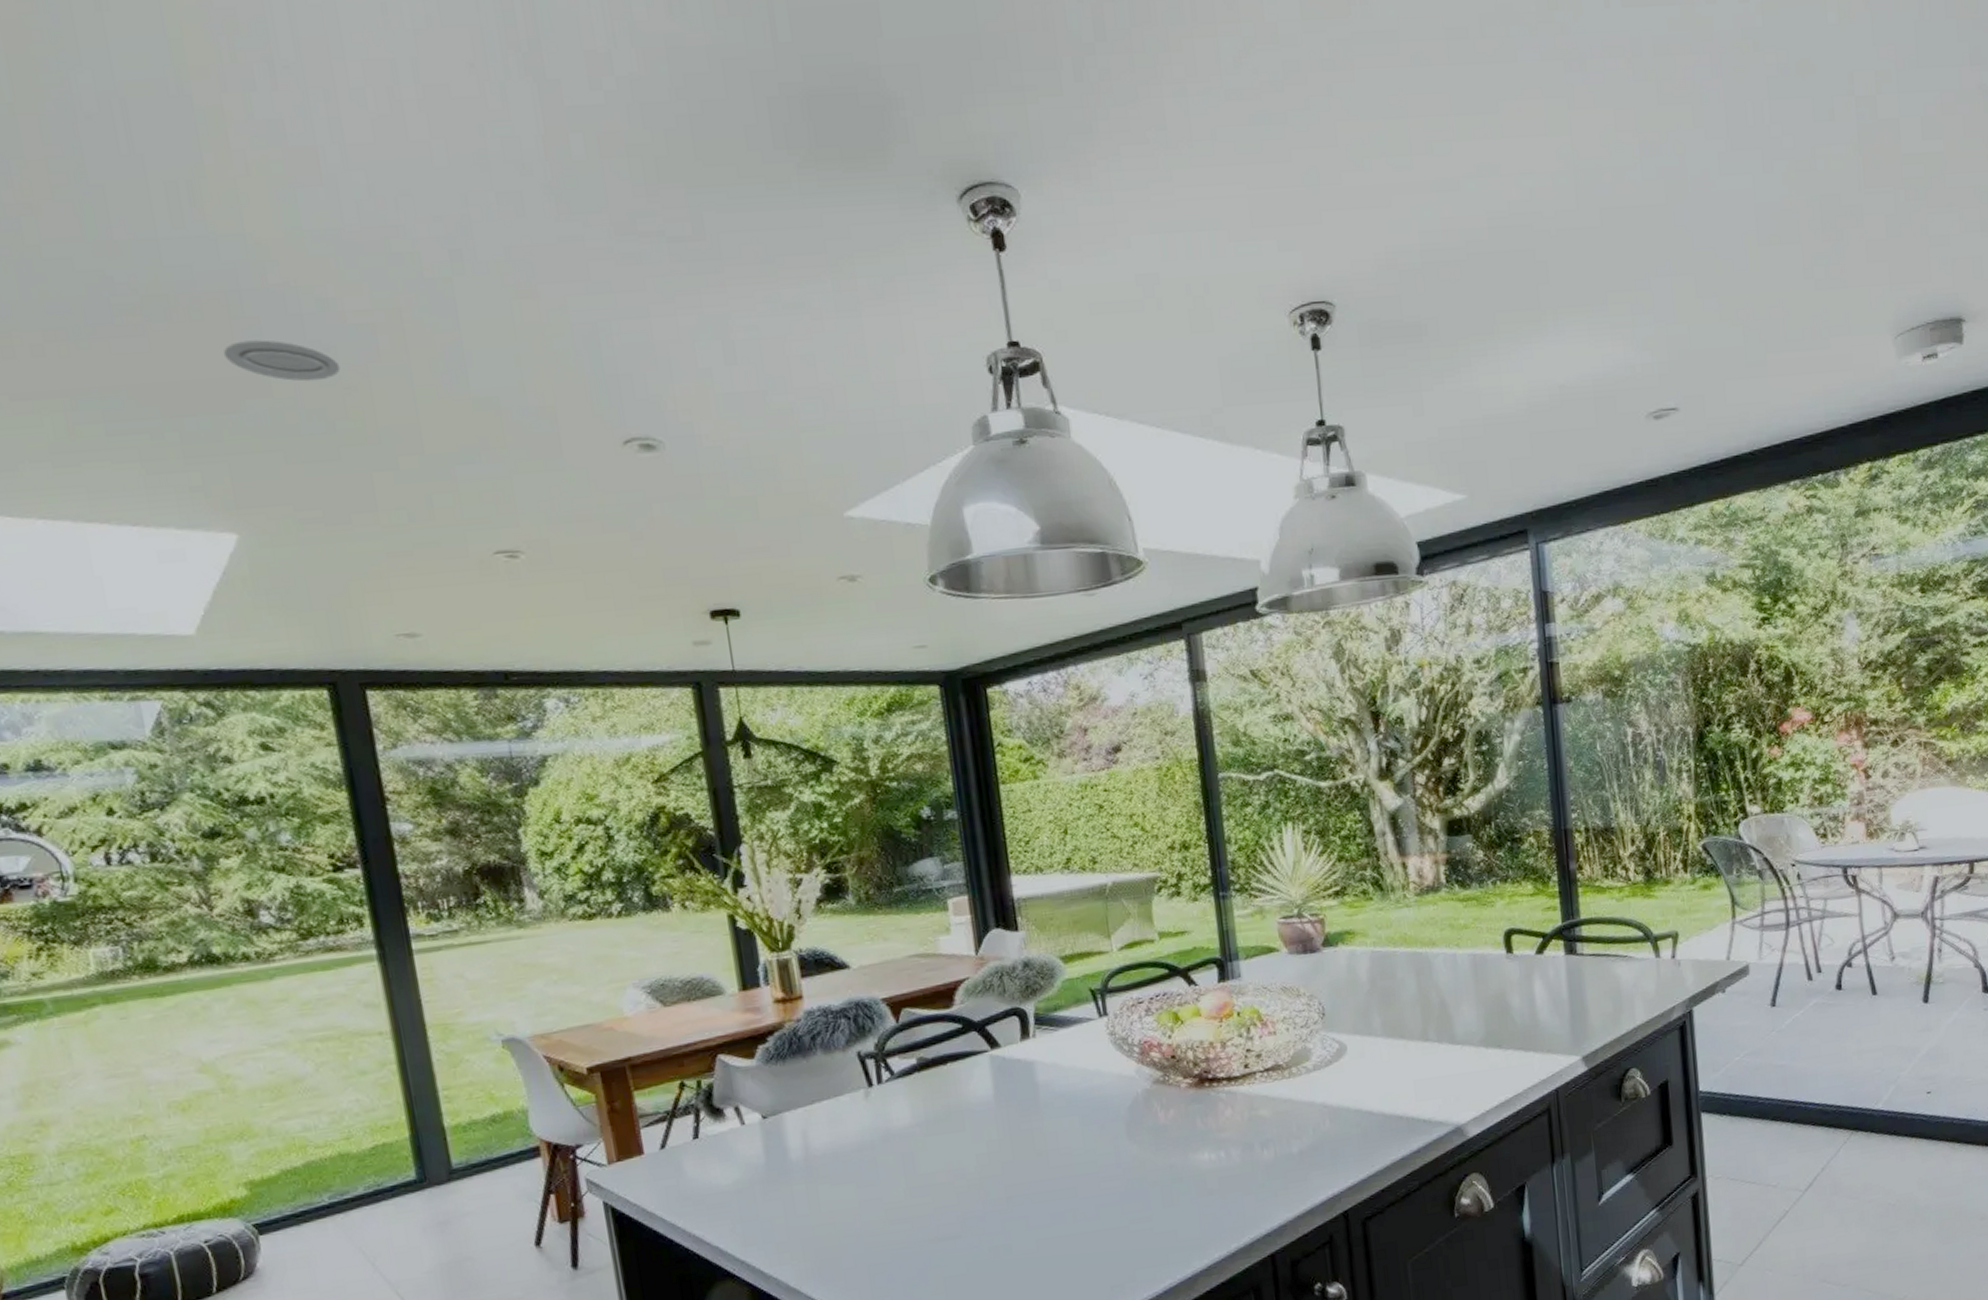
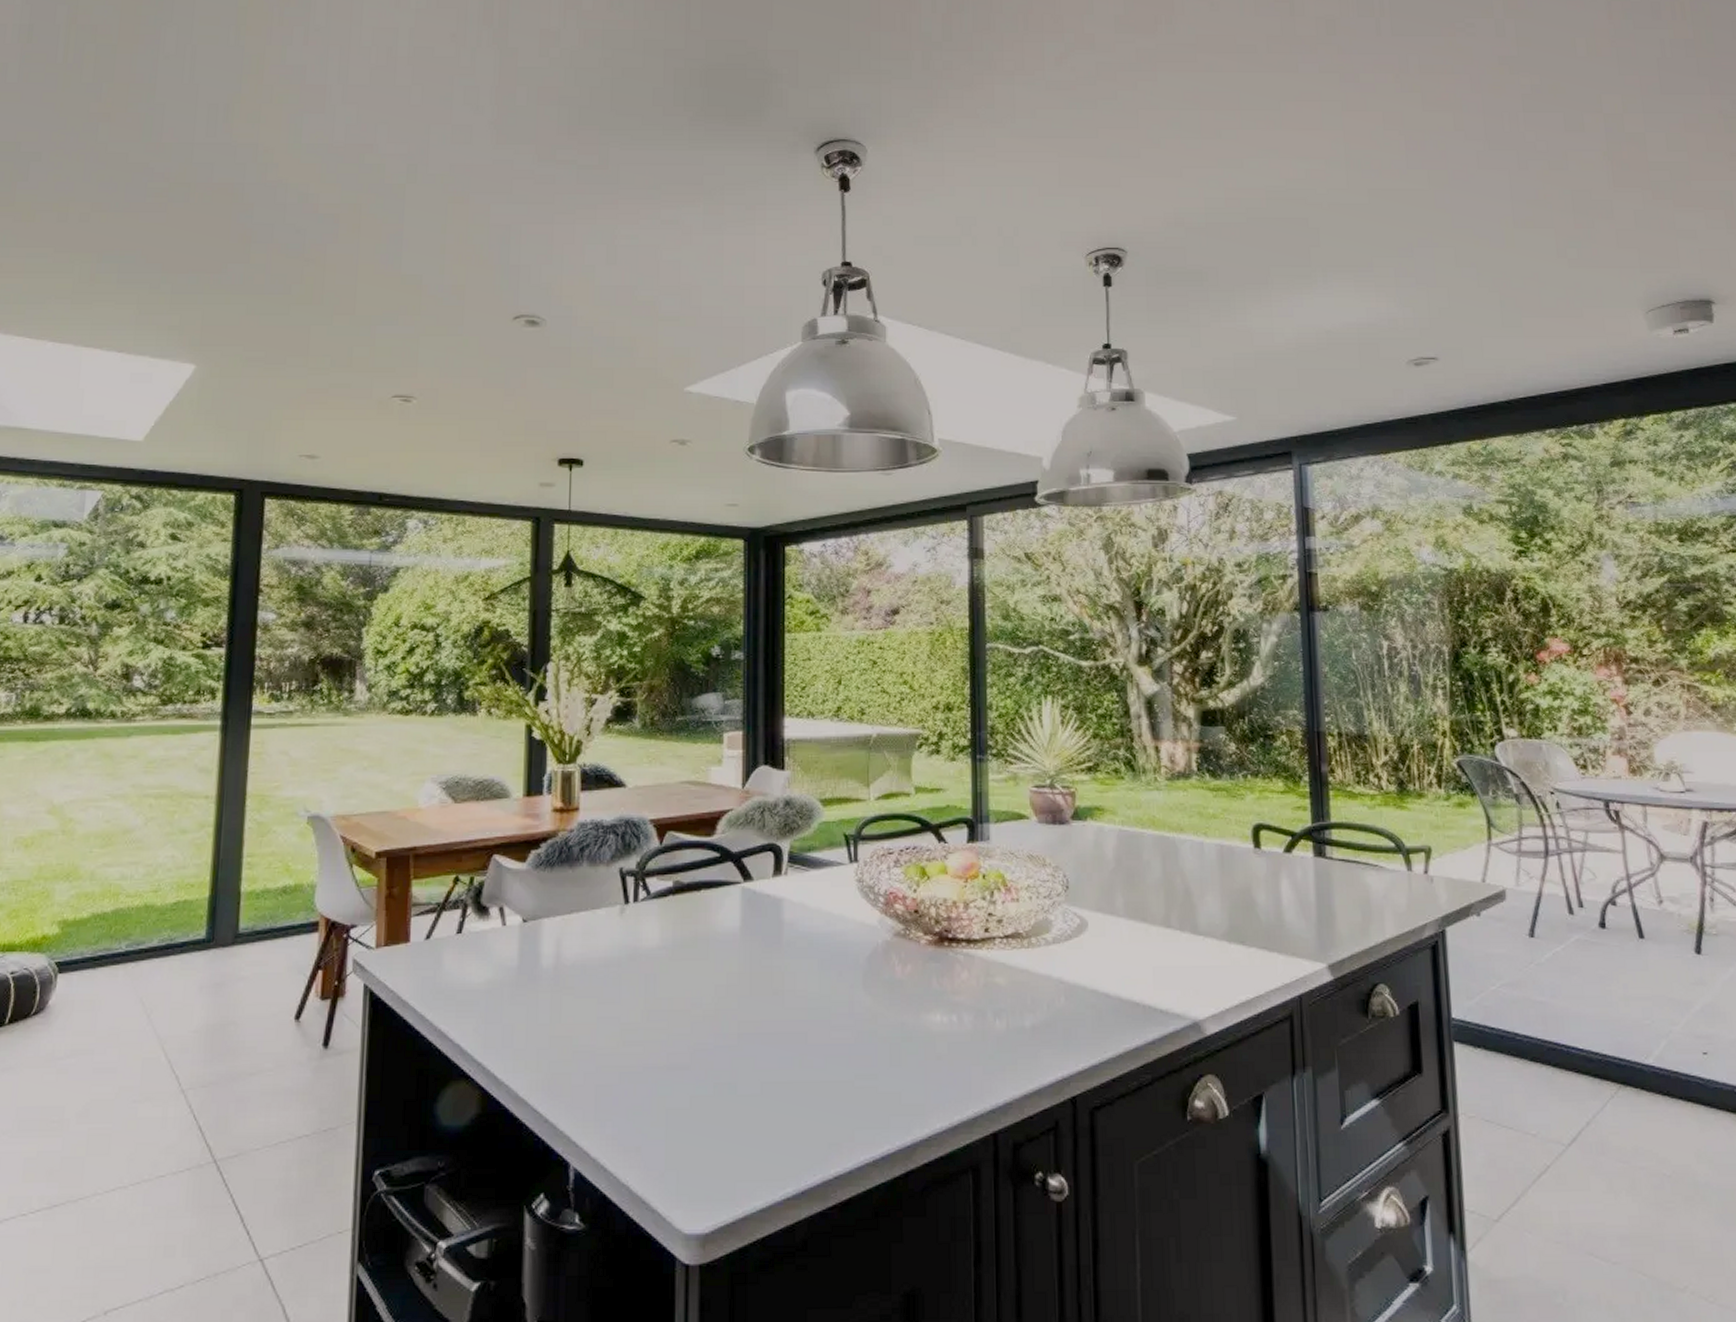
recessed light: present [224,340,341,382] -> none [221,220,305,254]

